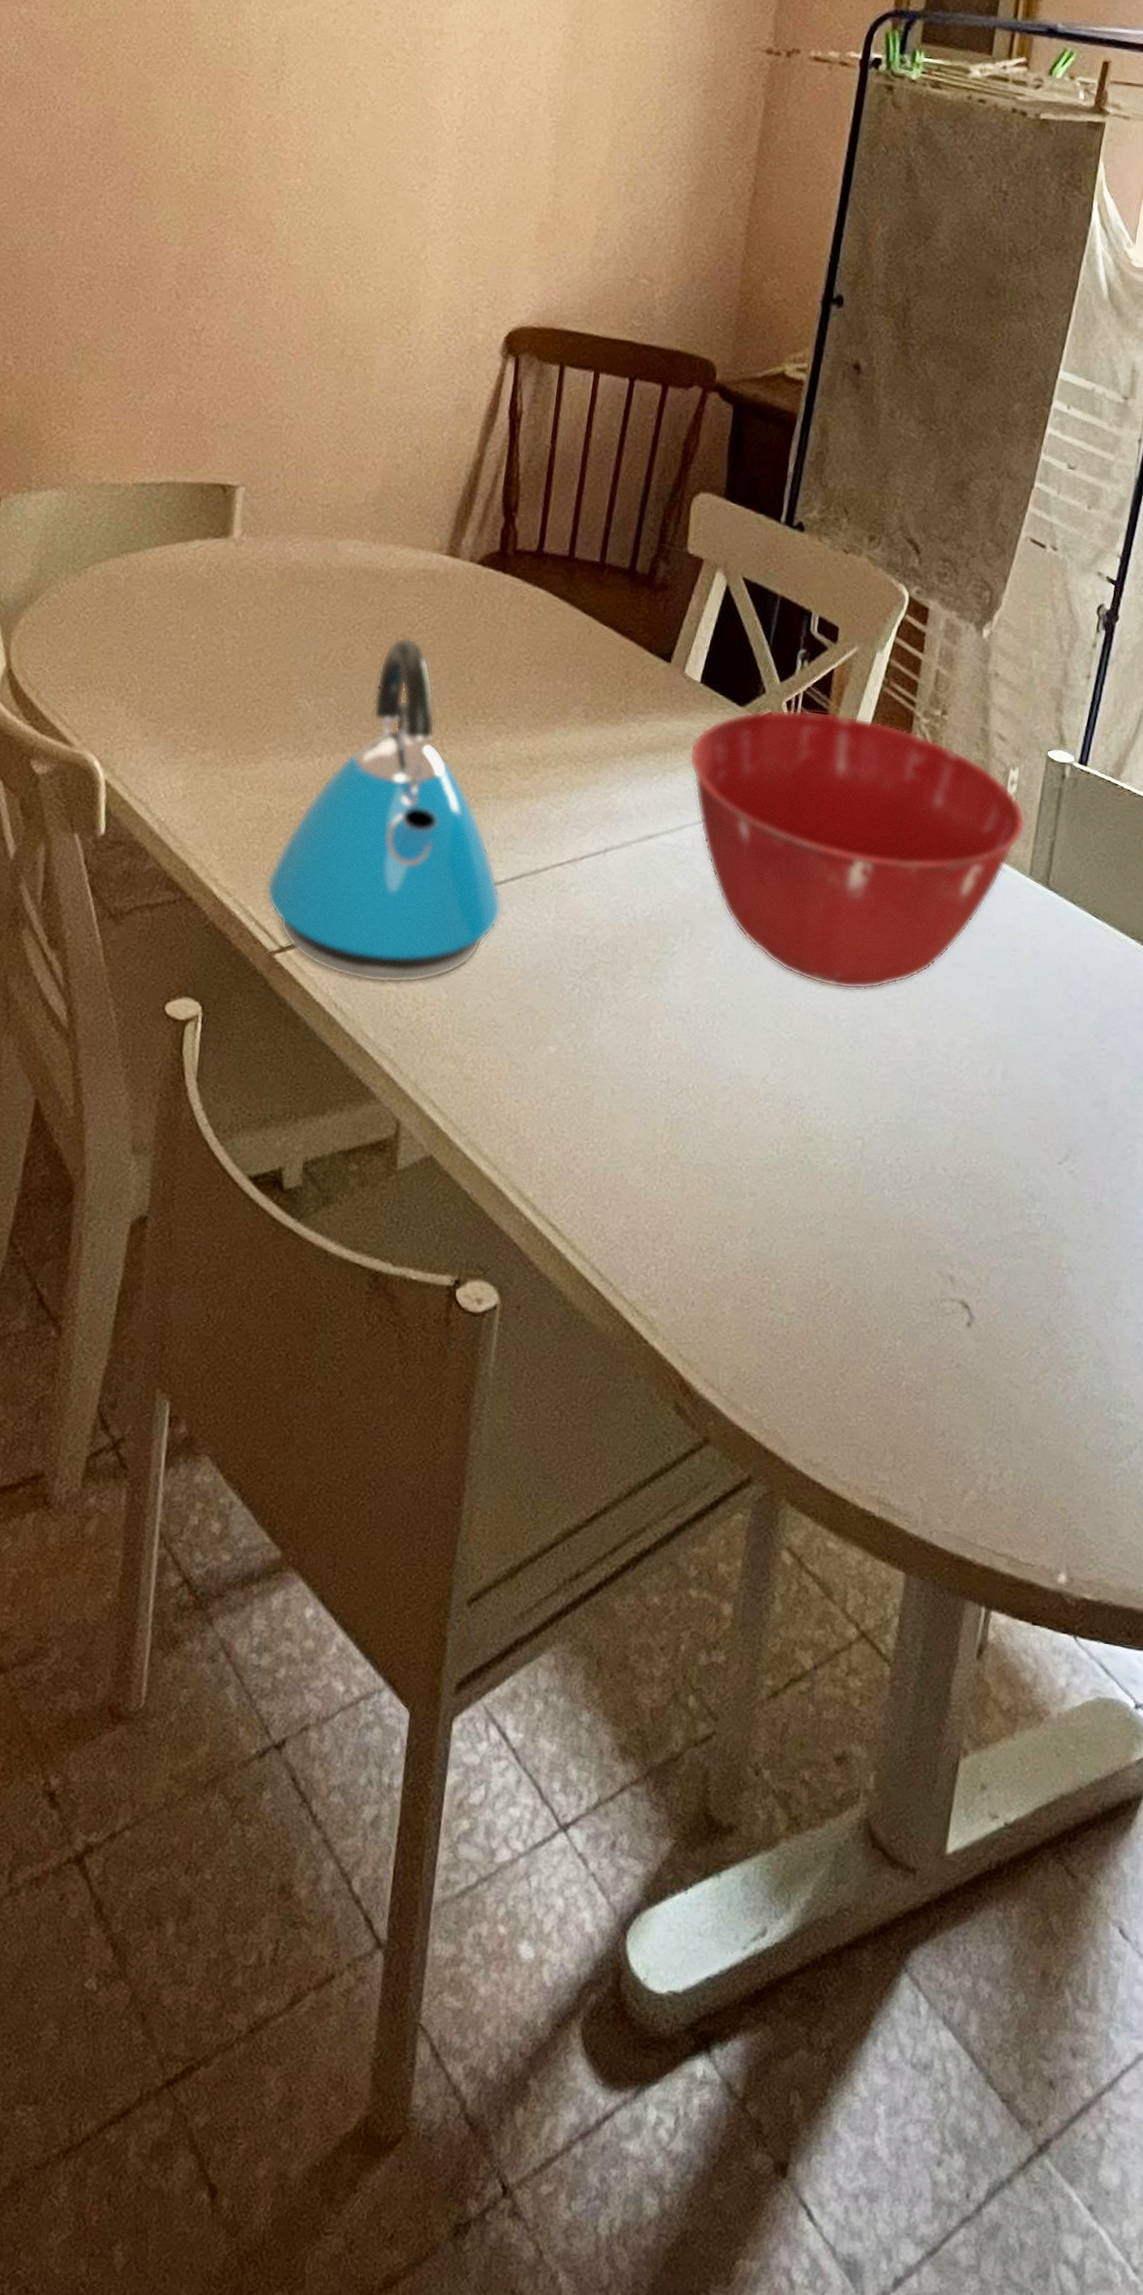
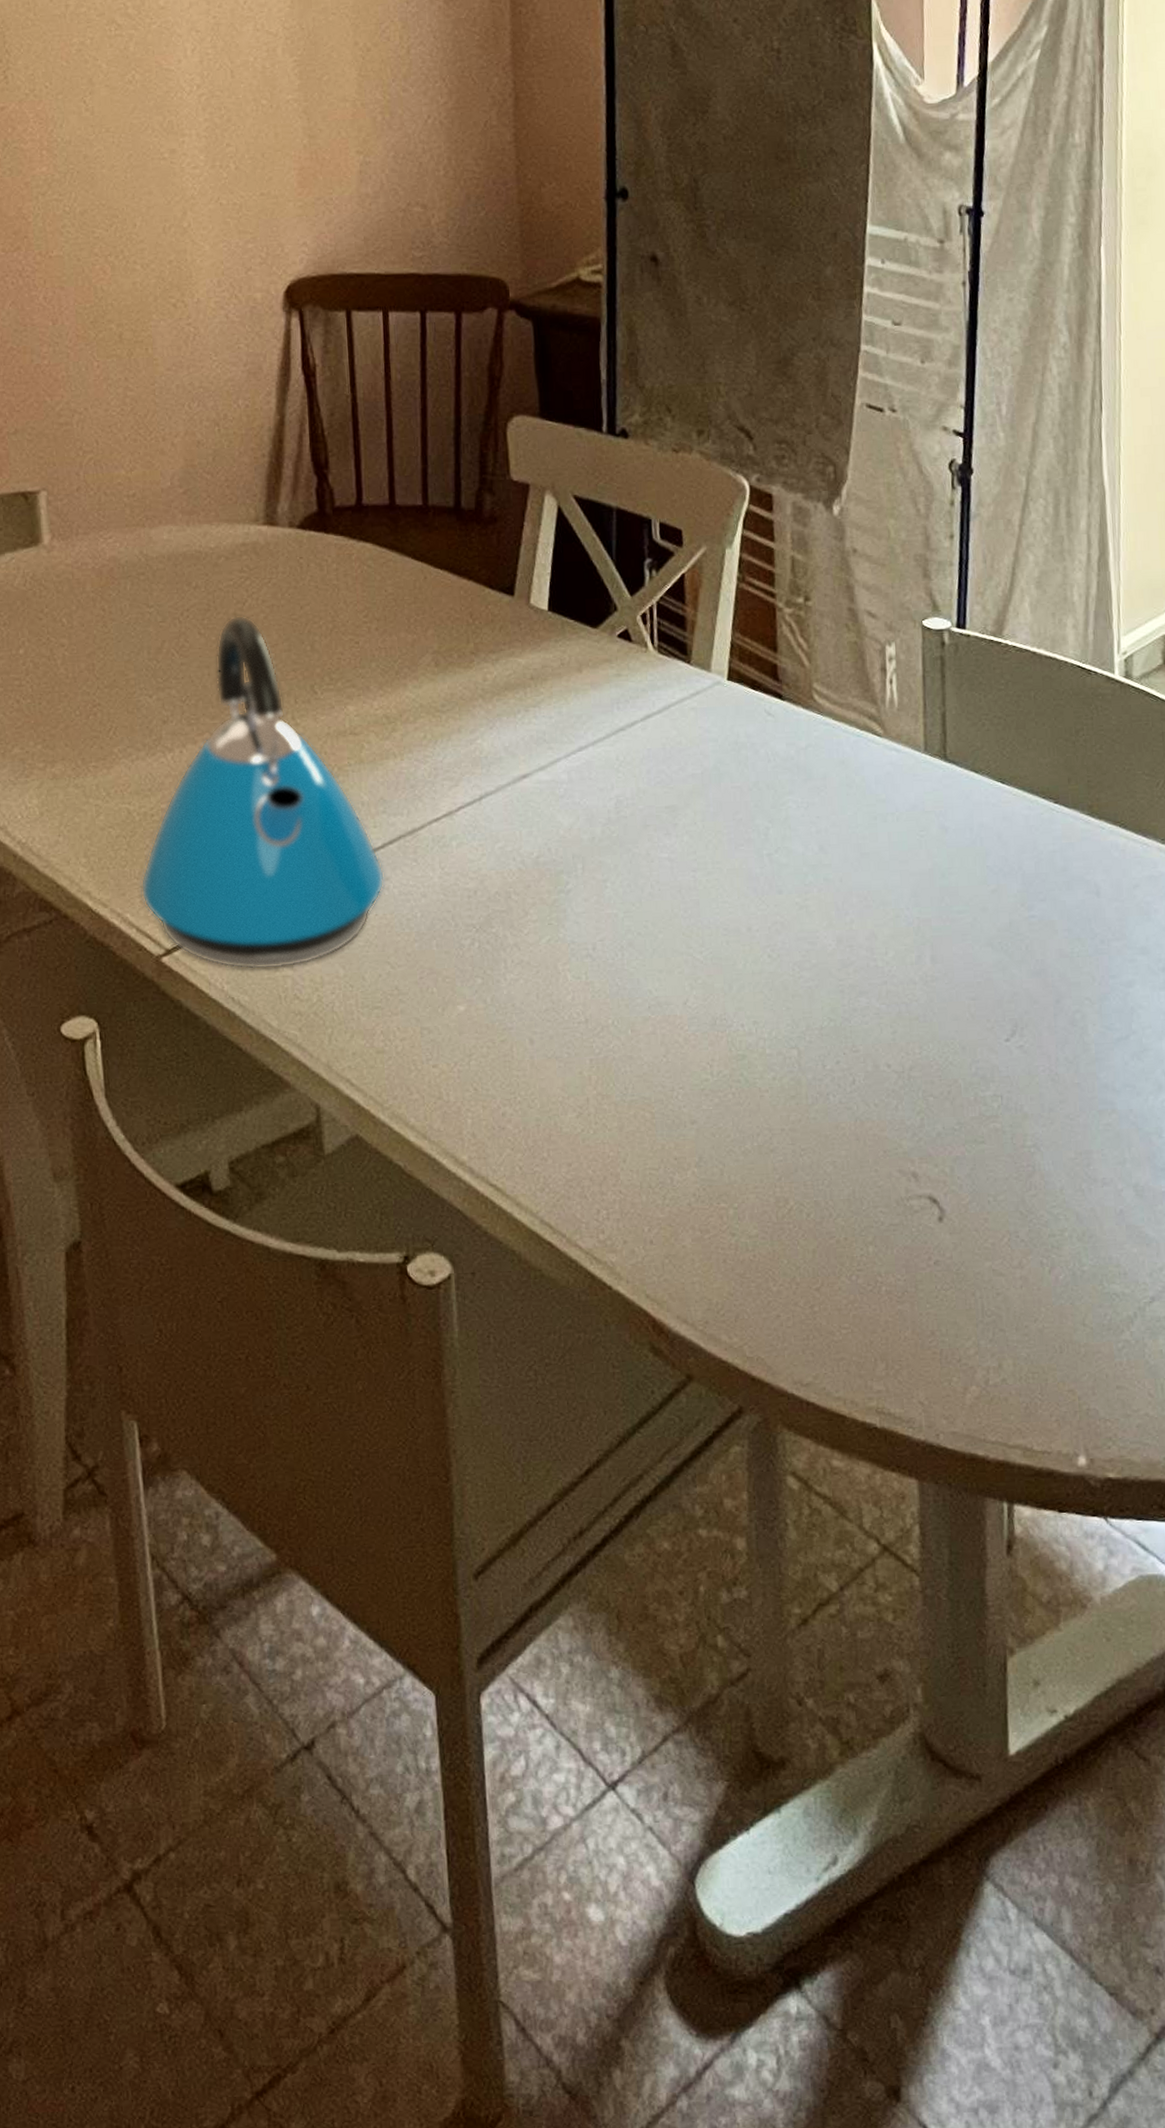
mixing bowl: present [689,709,1026,990] -> none [549,618,912,899]

